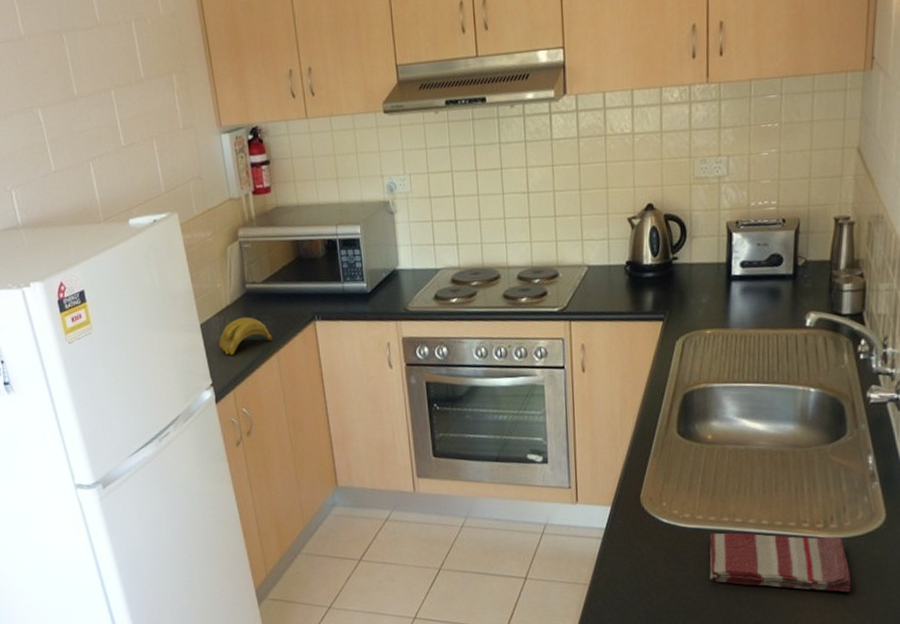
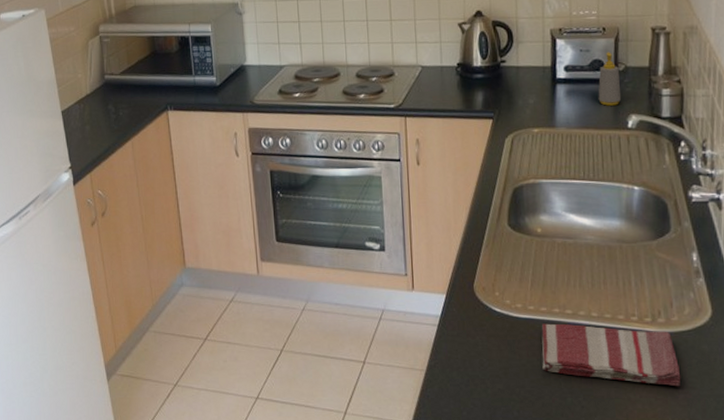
banana: present [219,317,274,356] -> none [78,105,129,141]
soap bottle: none [775,245,800,304] -> present [598,52,621,106]

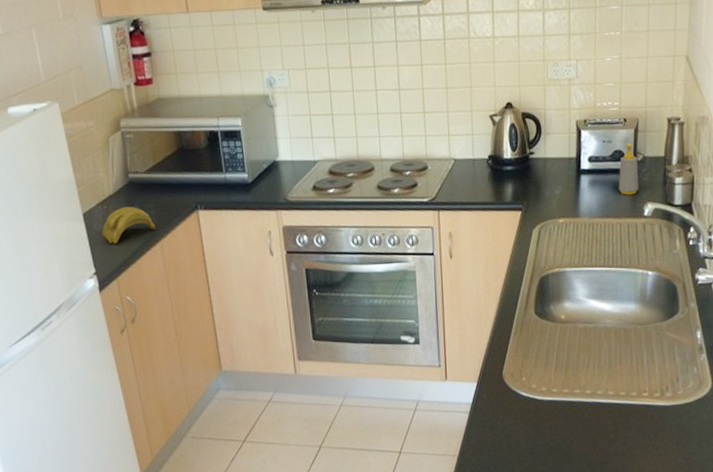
banana: none [78,105,129,141] -> present [102,206,157,244]
dish towel: present [541,323,681,387] -> none [563,403,684,454]

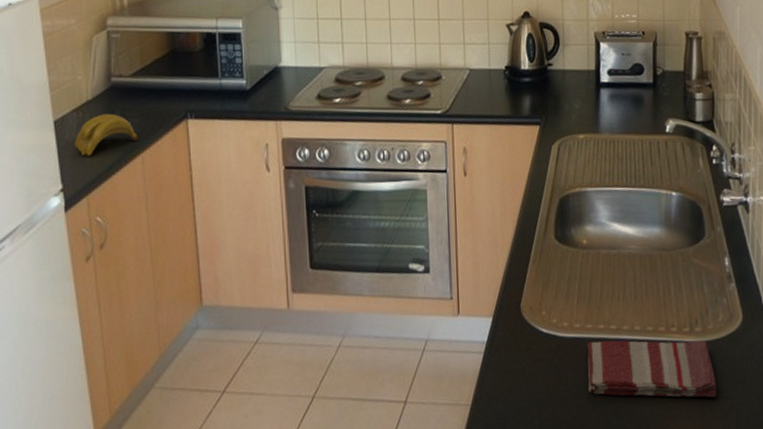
dish towel: none [563,403,684,454] -> present [587,340,717,398]
soap bottle: present [618,142,639,195] -> none [638,56,659,111]

